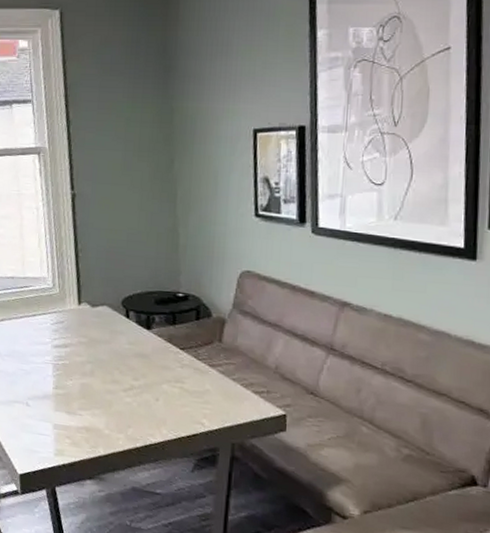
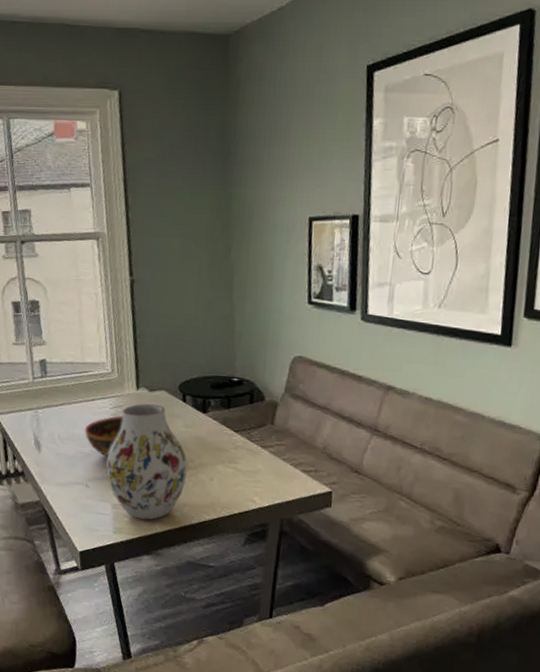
bowl: none [25,332,65,375] -> present [84,416,123,457]
vase: none [46,319,132,442] -> present [105,403,188,520]

